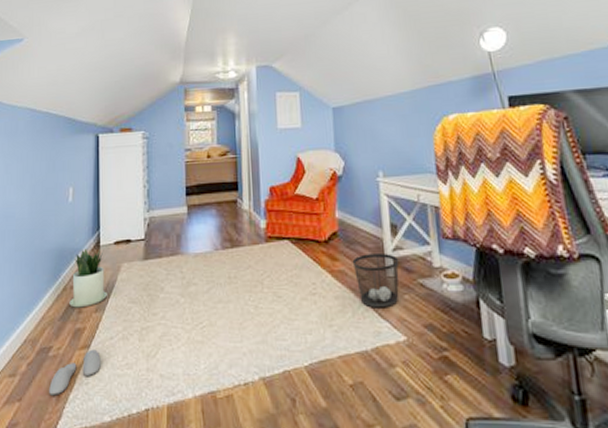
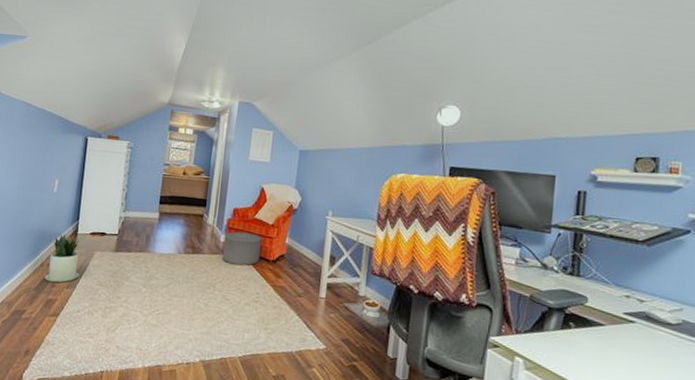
slippers: present [49,349,101,396] -> none [19,317,68,350]
pouf: none [264,212,310,253] -> present [222,231,262,266]
waste bin: present [352,254,399,308] -> none [292,276,331,322]

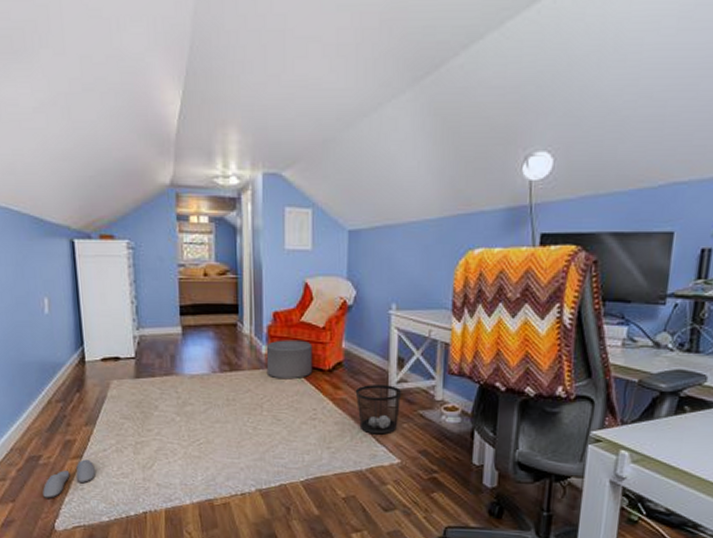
slippers: none [19,317,68,350] -> present [43,459,95,498]
planter: present [44,234,81,283] -> none [56,363,97,421]
waste bin: none [292,276,331,322] -> present [355,385,401,435]

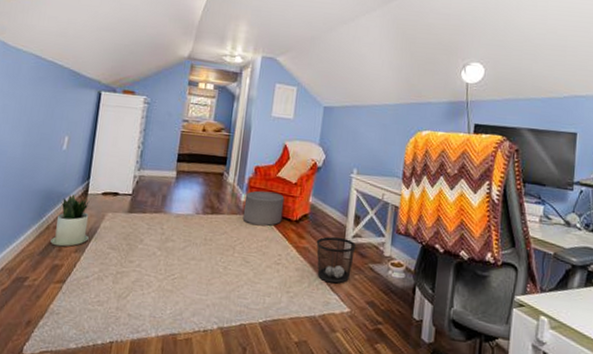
slippers: present [43,459,95,498] -> none [20,284,75,321]
planter: none [56,363,97,421] -> present [50,194,91,247]

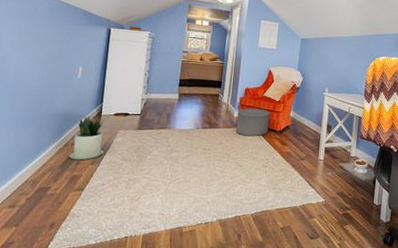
waste bin: present [316,236,356,284] -> none [296,143,328,180]

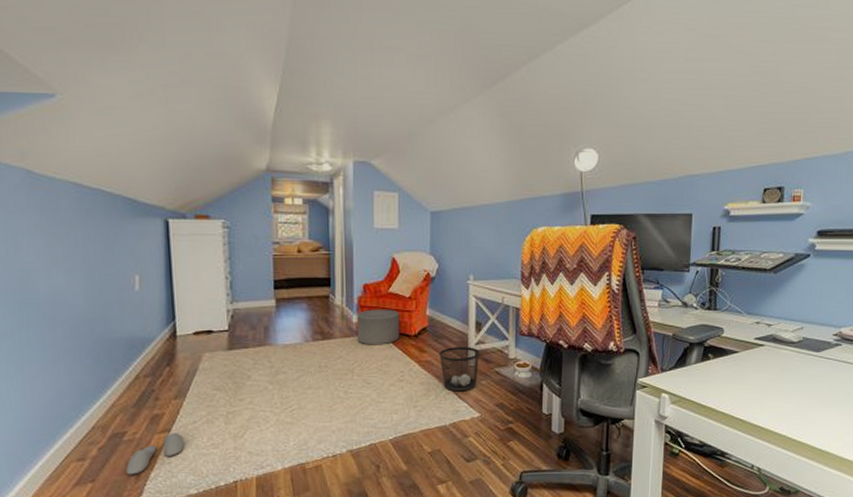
slippers: none [44,191,92,224] -> present [126,432,184,475]
planter: present [69,116,105,161] -> none [143,338,188,395]
waste bin: none [296,143,328,180] -> present [439,347,479,392]

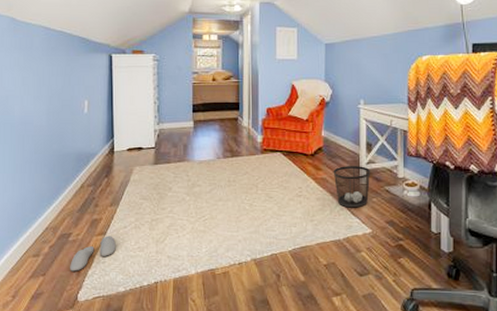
pouf: present [356,309,400,345] -> none [261,130,298,163]

